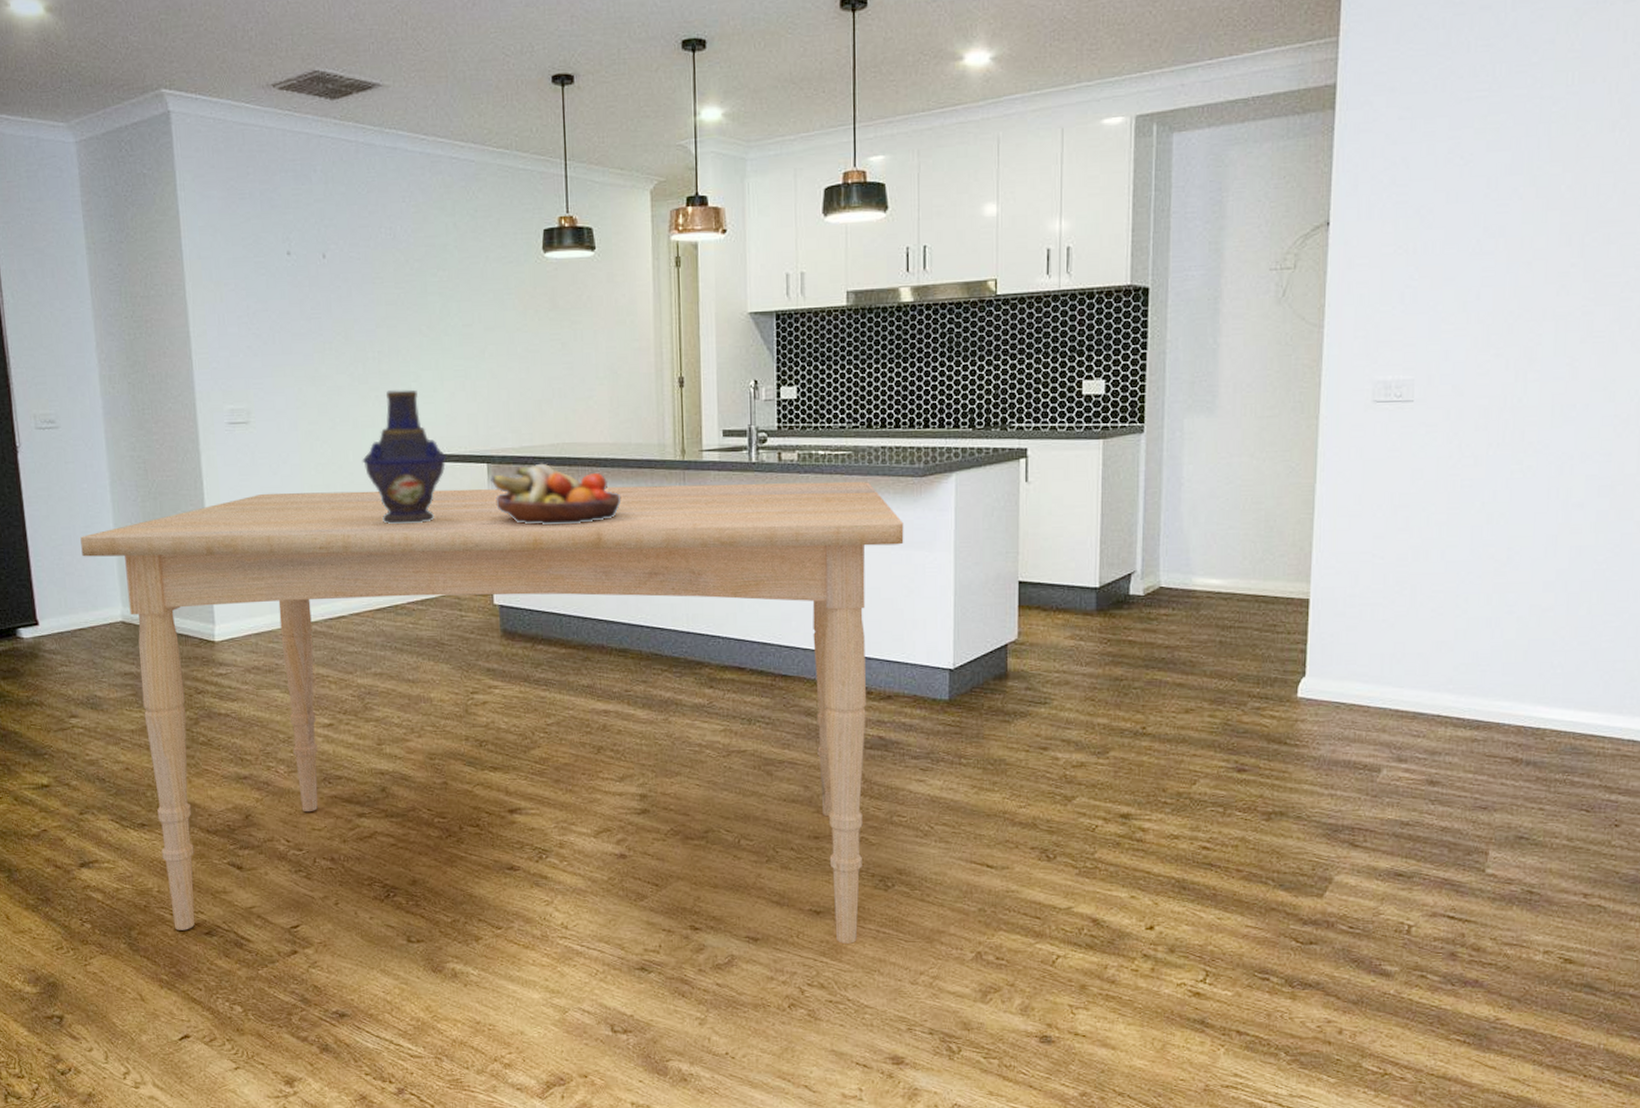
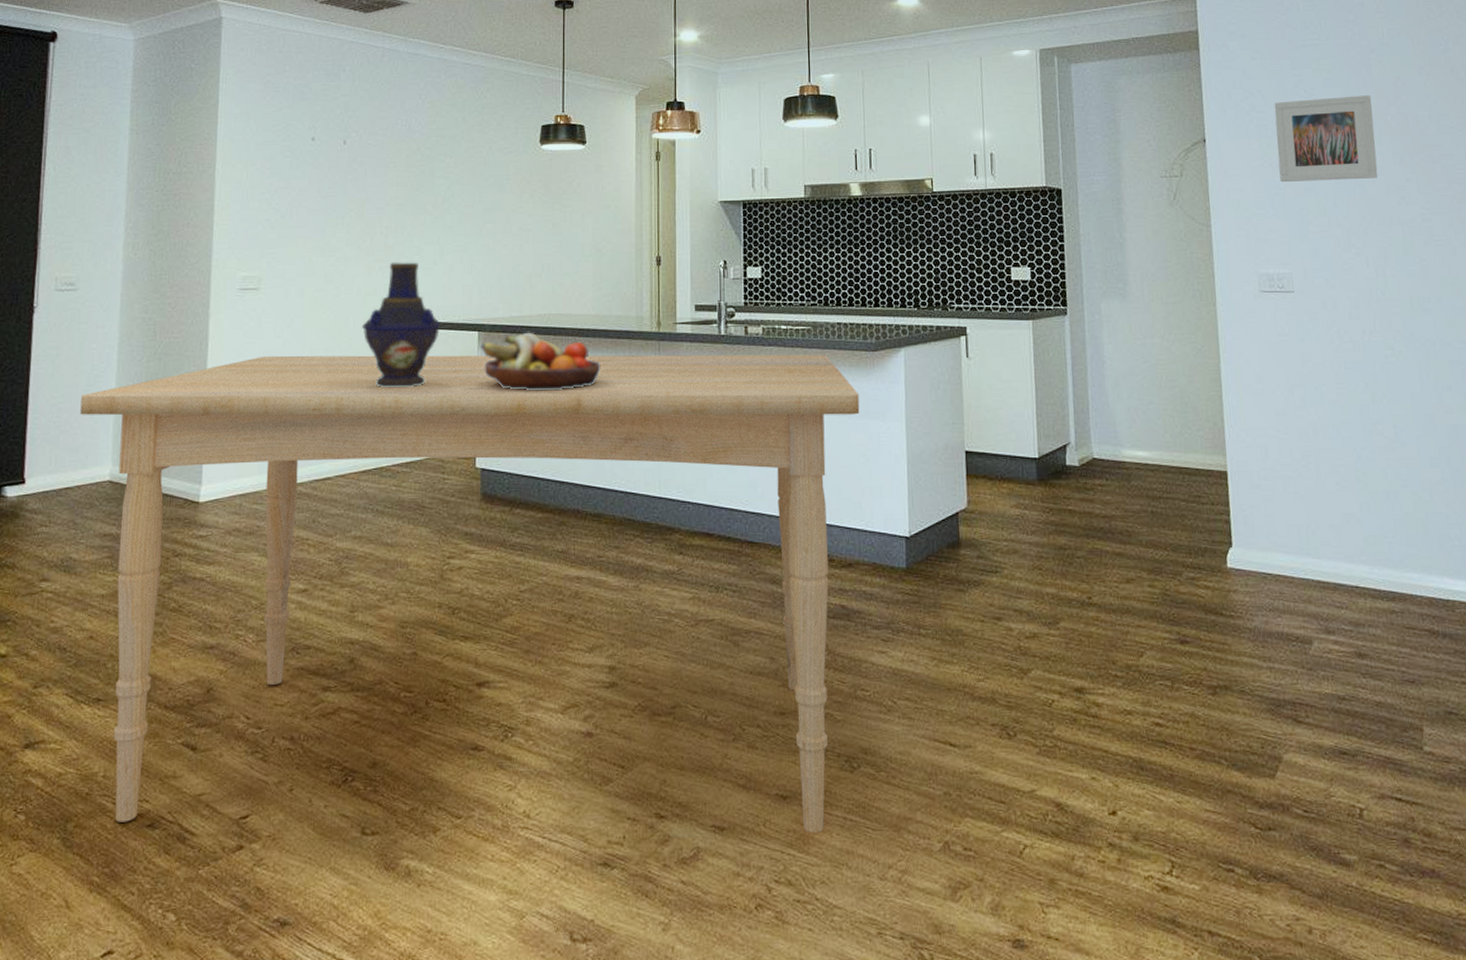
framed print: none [1415,160,1545,273] -> present [1274,95,1378,183]

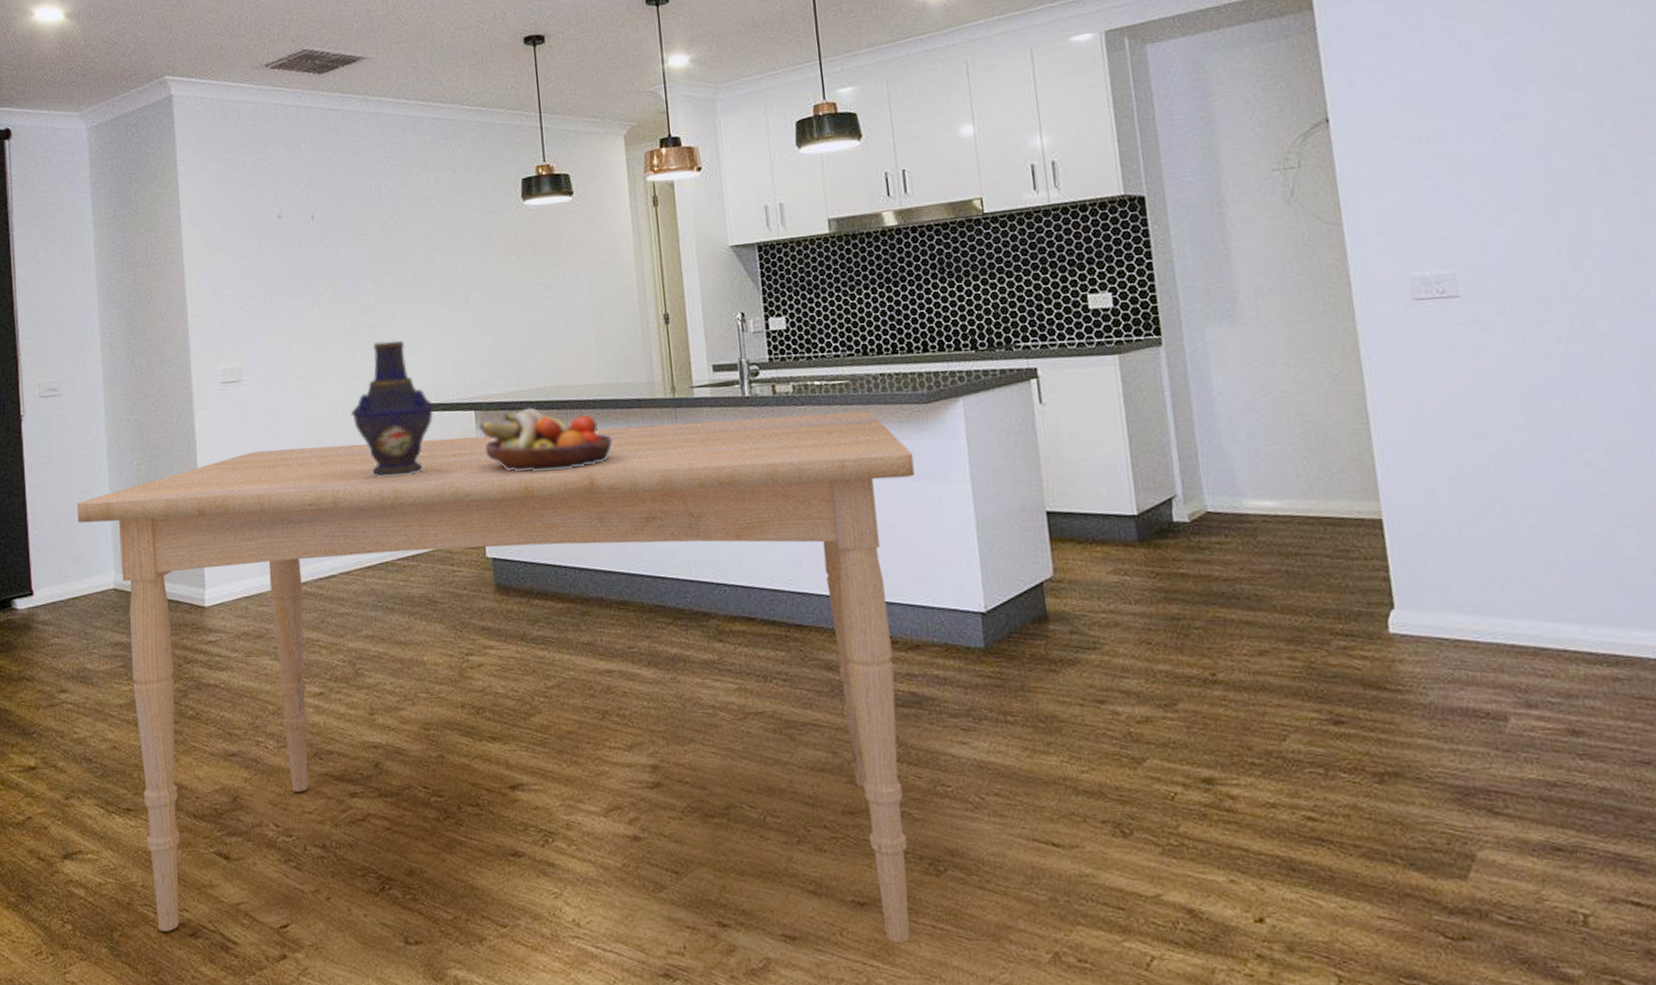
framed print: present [1274,95,1378,183] -> none [1418,42,1568,163]

